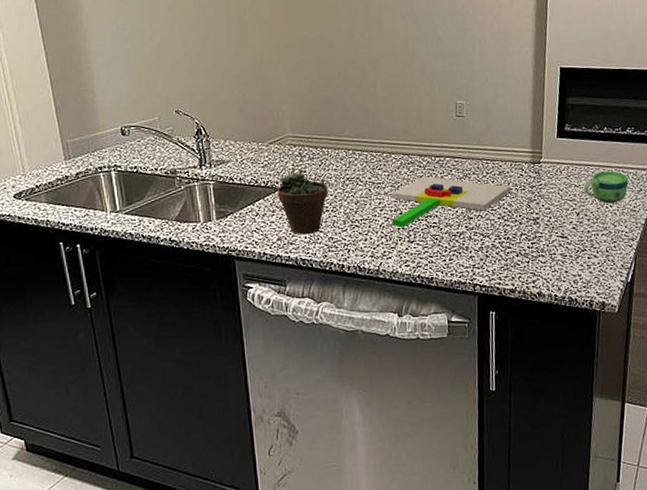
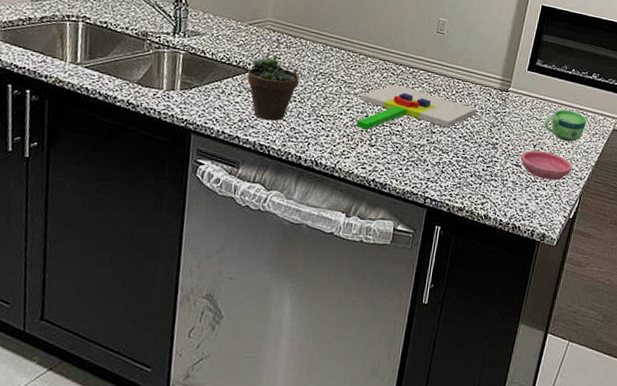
saucer: none [565,218,622,246] -> present [520,150,572,181]

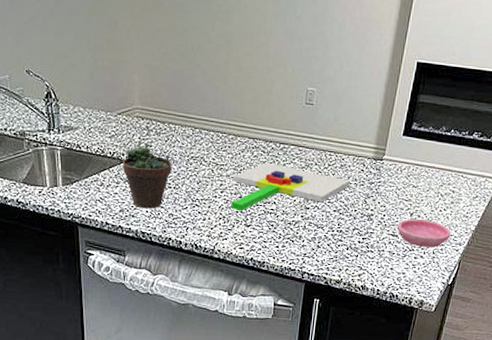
cup: present [544,109,586,142] -> none [421,174,466,208]

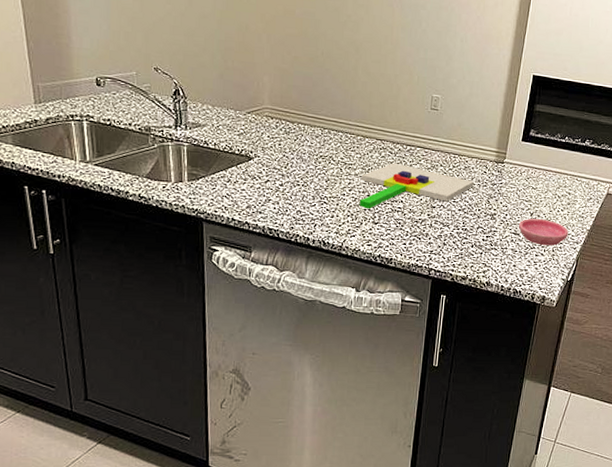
succulent plant: present [122,127,172,209] -> none [250,126,301,206]

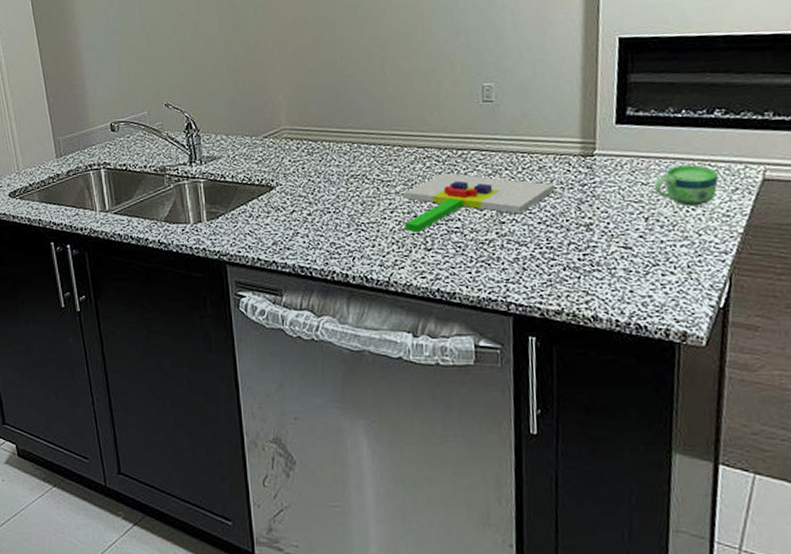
saucer: present [518,219,569,246] -> none [628,224,710,260]
cup: none [539,177,581,208] -> present [653,165,718,207]

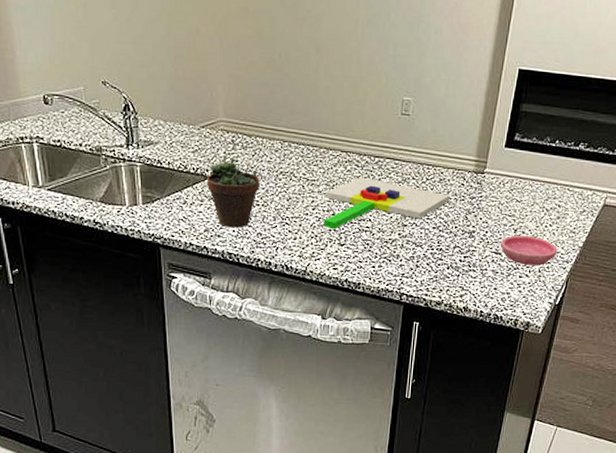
succulent plant: none [272,148,330,239] -> present [206,141,260,228]
saucer: none [628,224,710,260] -> present [500,236,558,266]
cup: present [653,165,718,207] -> none [525,188,573,223]

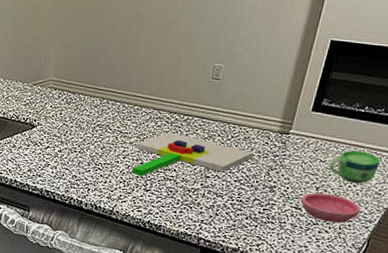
succulent plant: present [206,141,260,228] -> none [33,97,79,170]
cup: none [525,188,573,223] -> present [328,150,380,184]

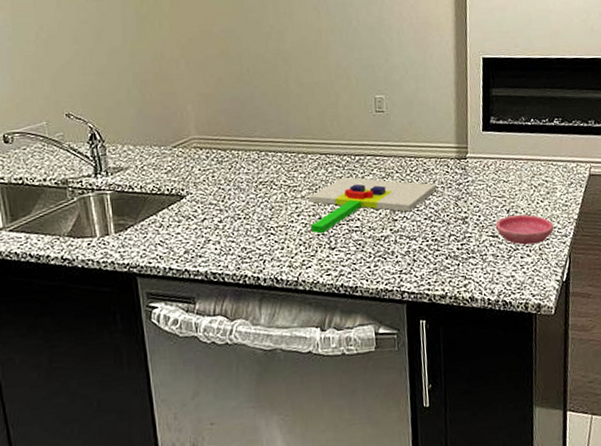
cup: present [328,150,380,184] -> none [512,164,559,199]

